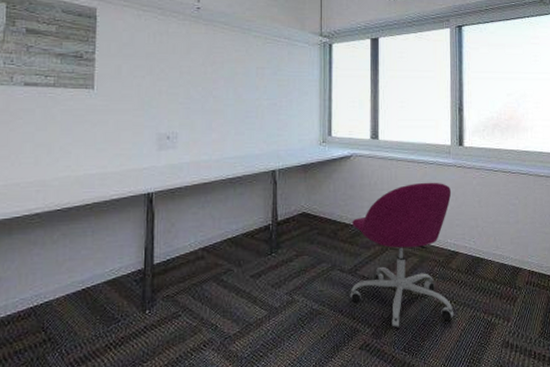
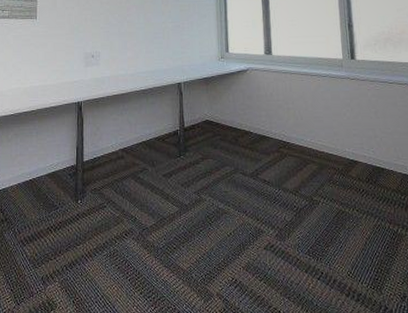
office chair: present [350,182,454,329] -> none [251,93,357,232]

